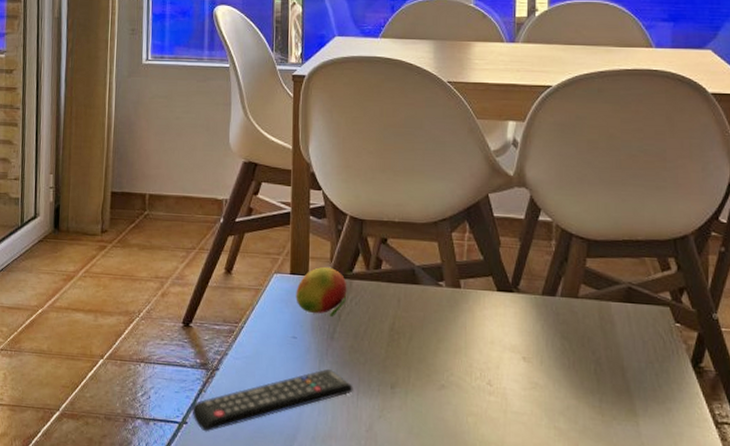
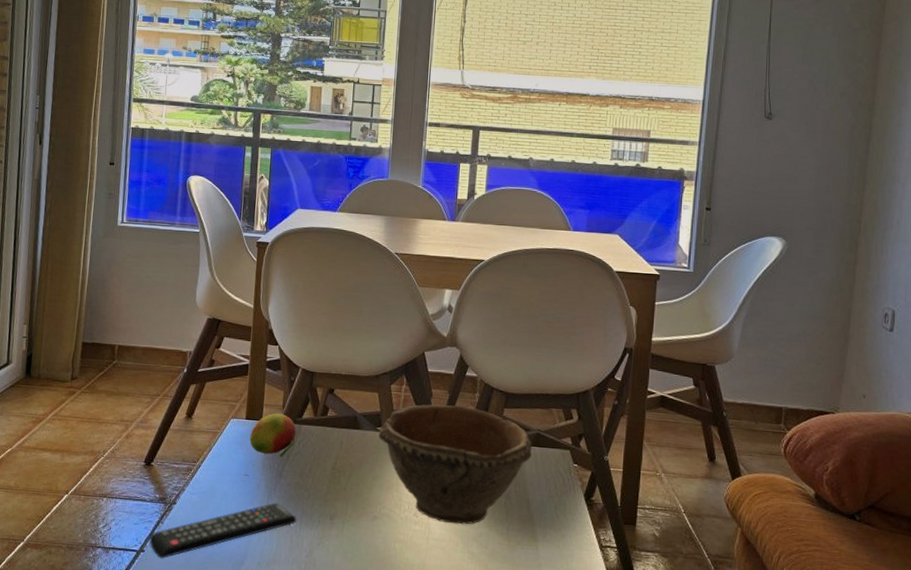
bowl: none [441,254,623,396] -> present [378,404,532,525]

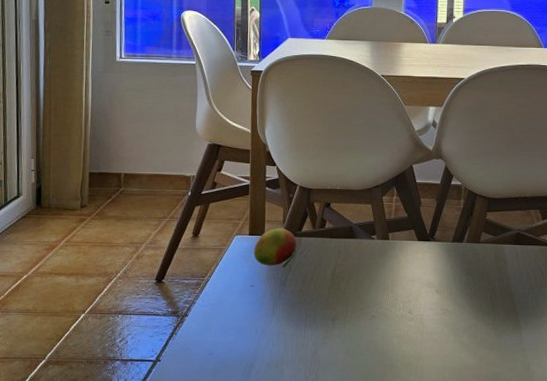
remote control: present [149,502,297,559] -> none [164,309,301,367]
bowl: present [378,404,532,525] -> none [373,211,513,318]

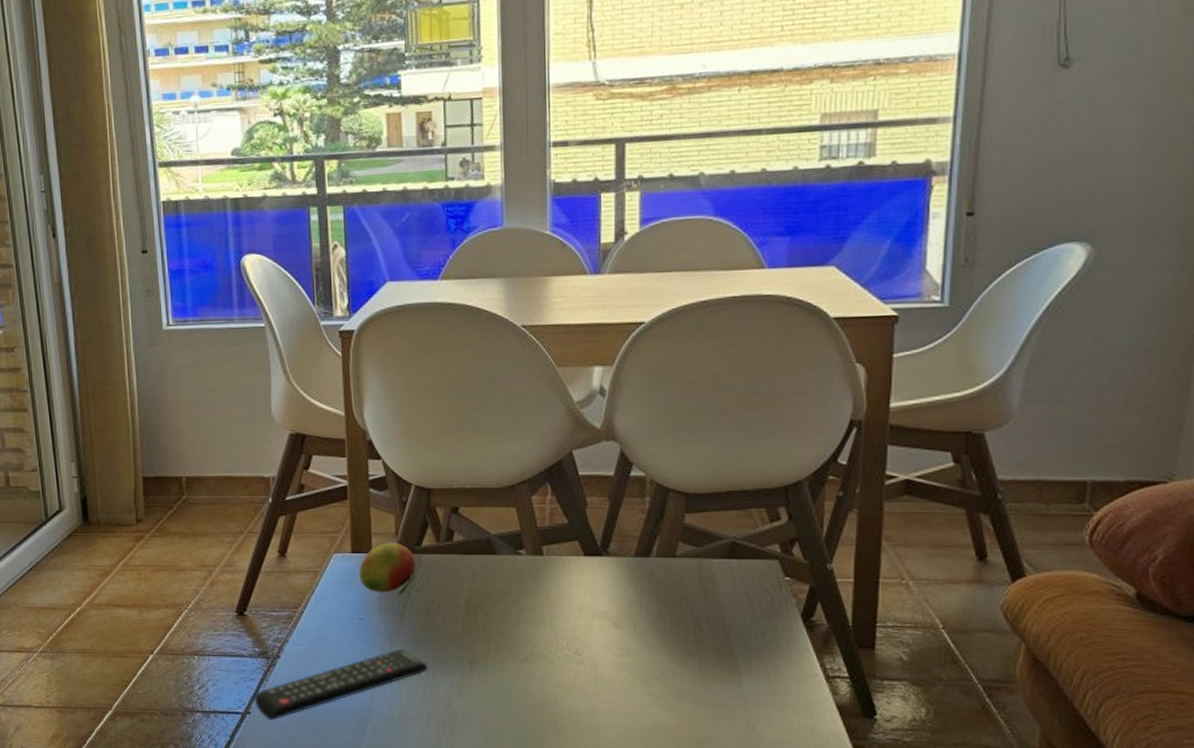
remote control: none [164,309,301,367] -> present [254,648,428,721]

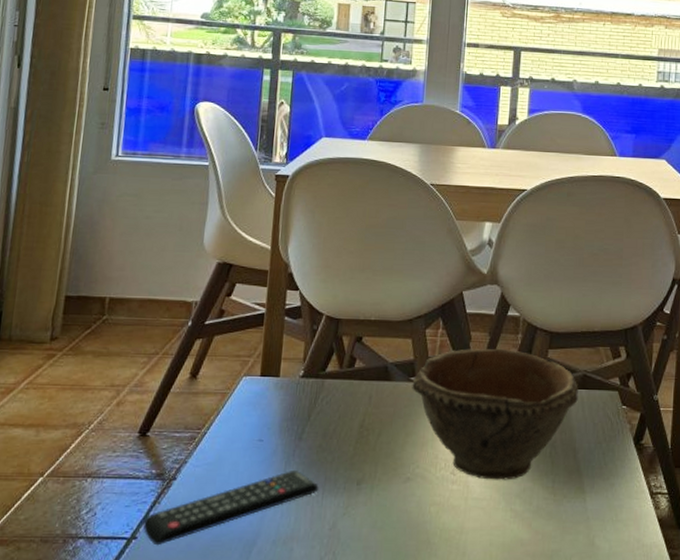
fruit: present [359,542,416,595] -> none [264,367,319,417]
bowl: none [521,514,726,661] -> present [412,348,579,480]

